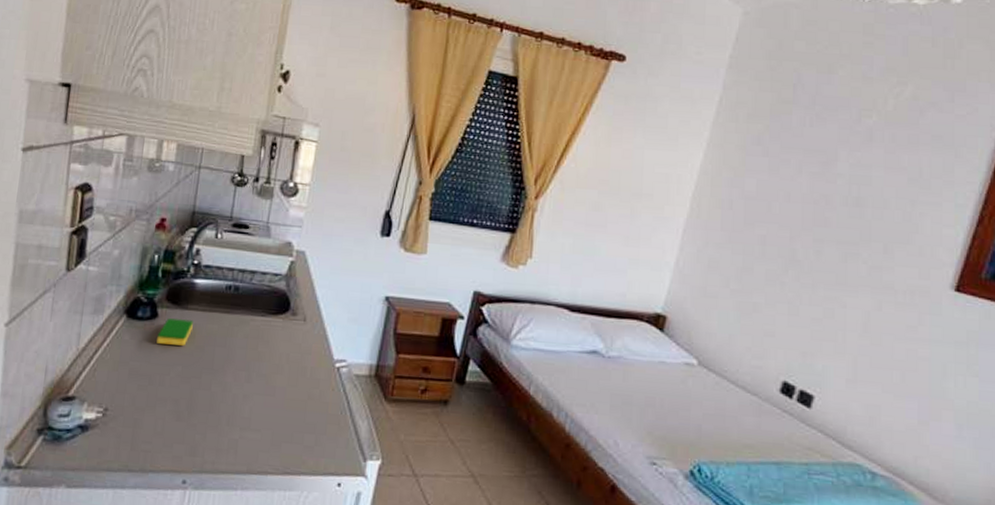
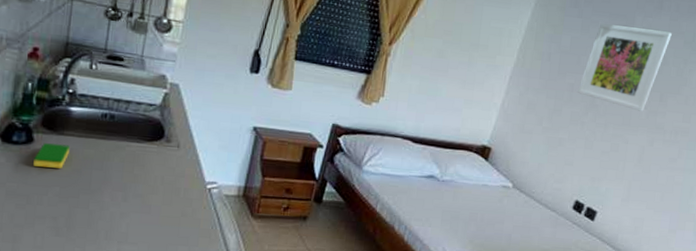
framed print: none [772,162,890,267] -> present [578,23,672,112]

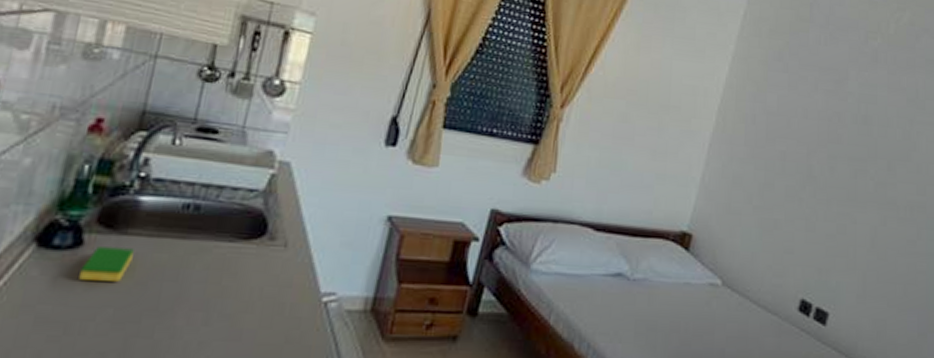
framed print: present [578,23,672,112] -> none [791,79,892,183]

